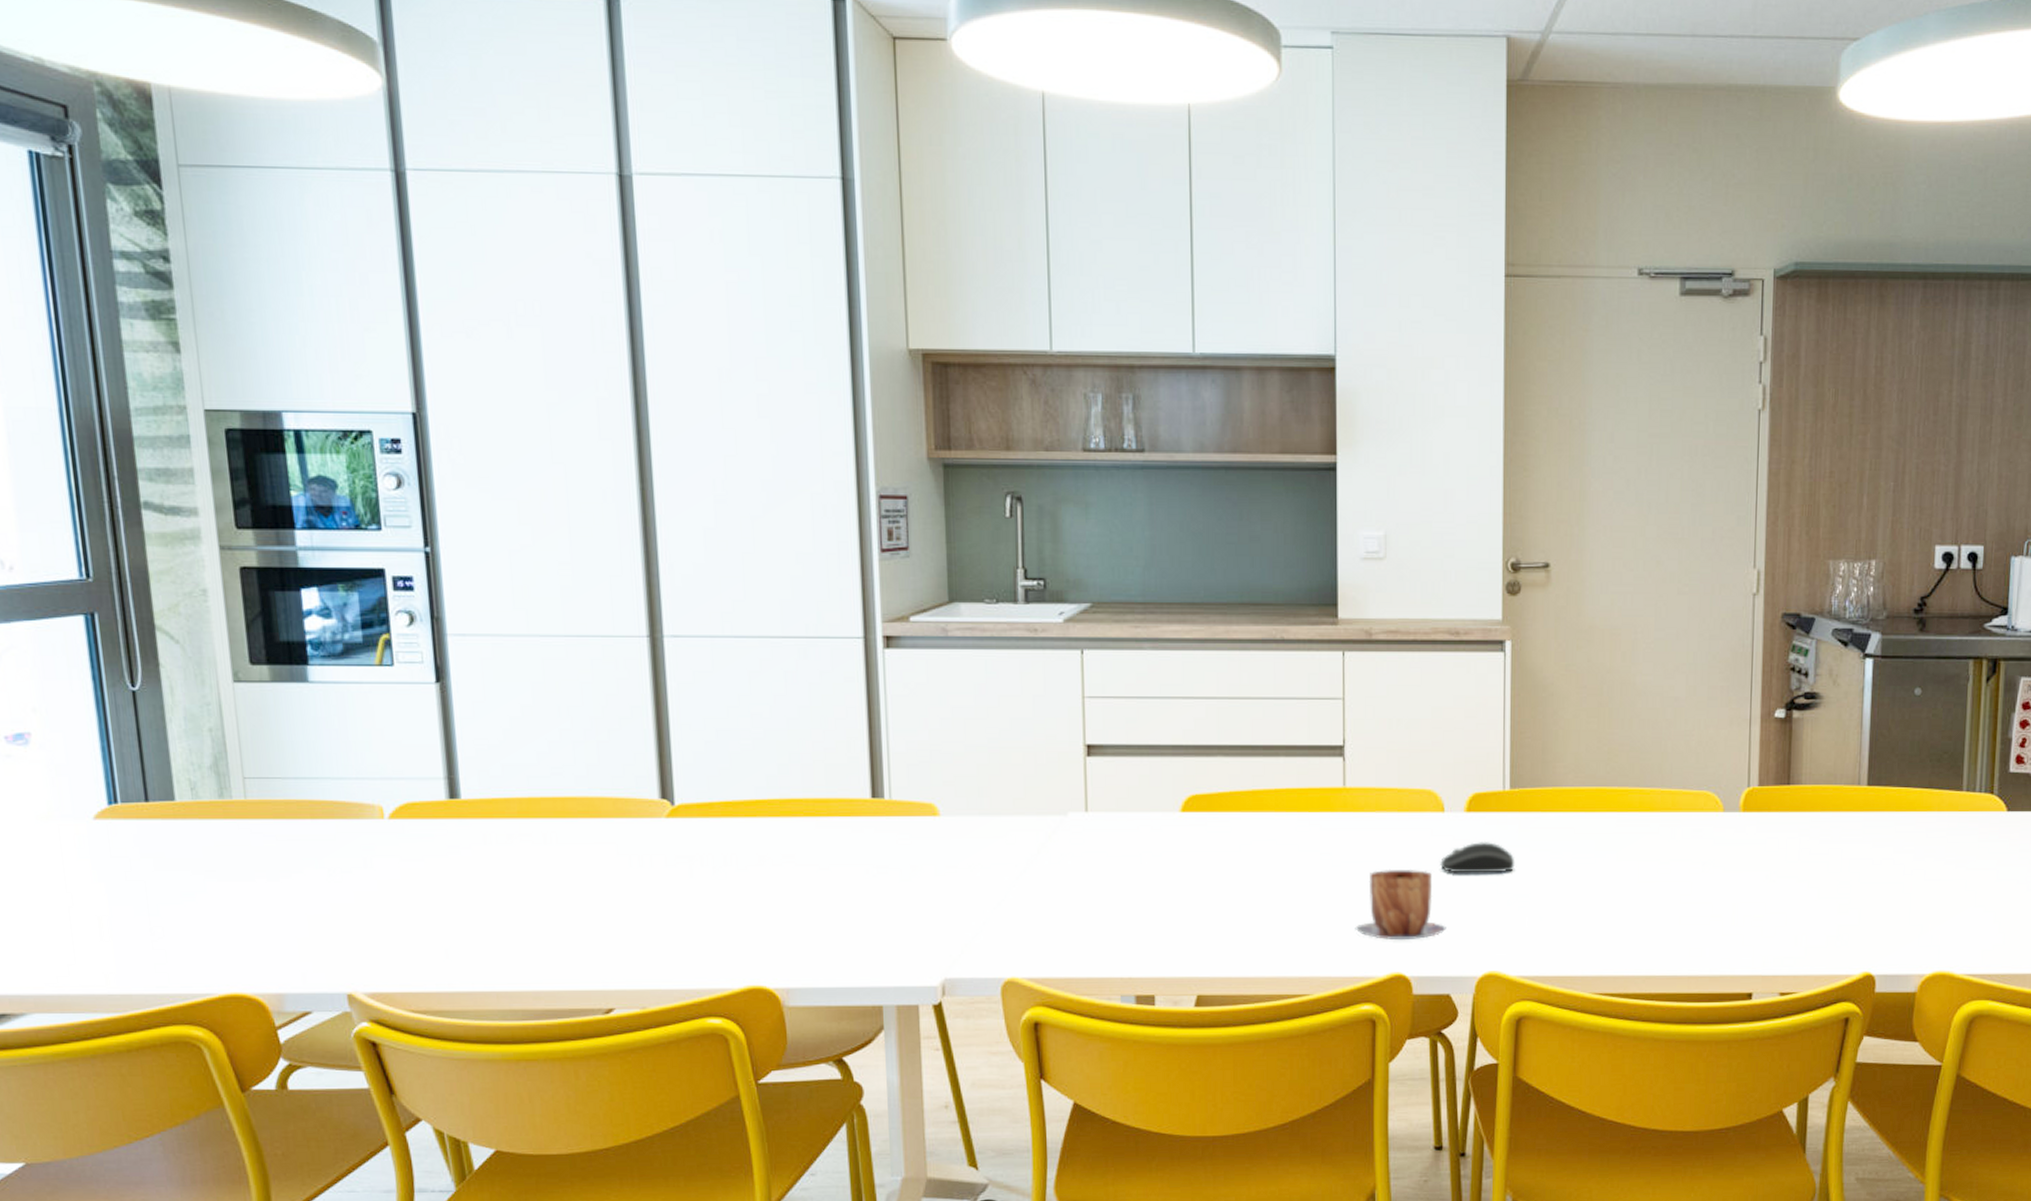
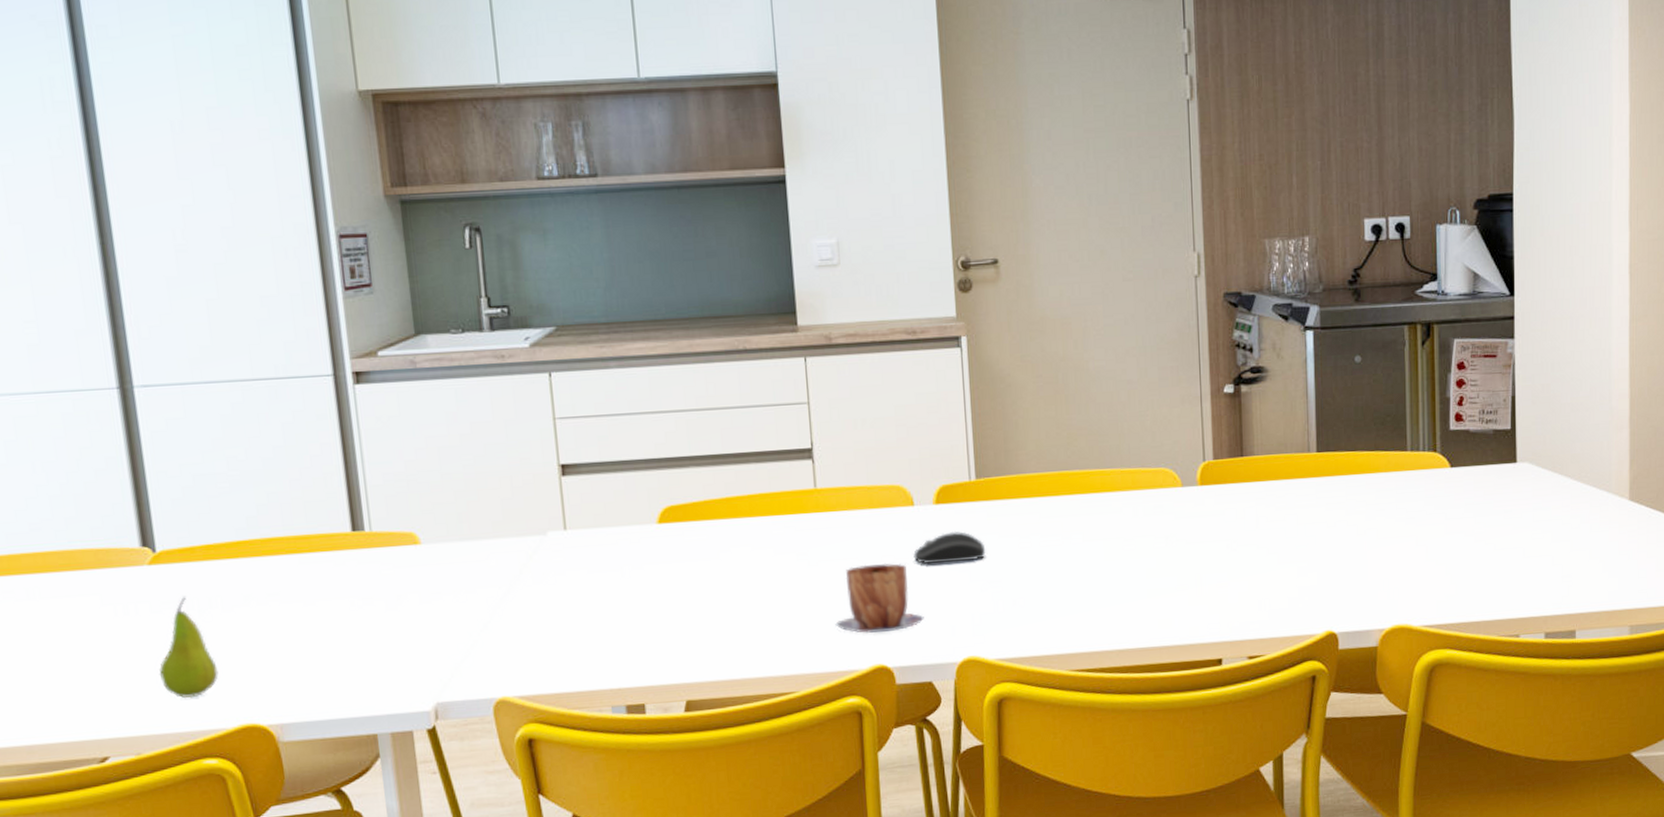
fruit: none [669,851,728,956] -> present [158,596,218,699]

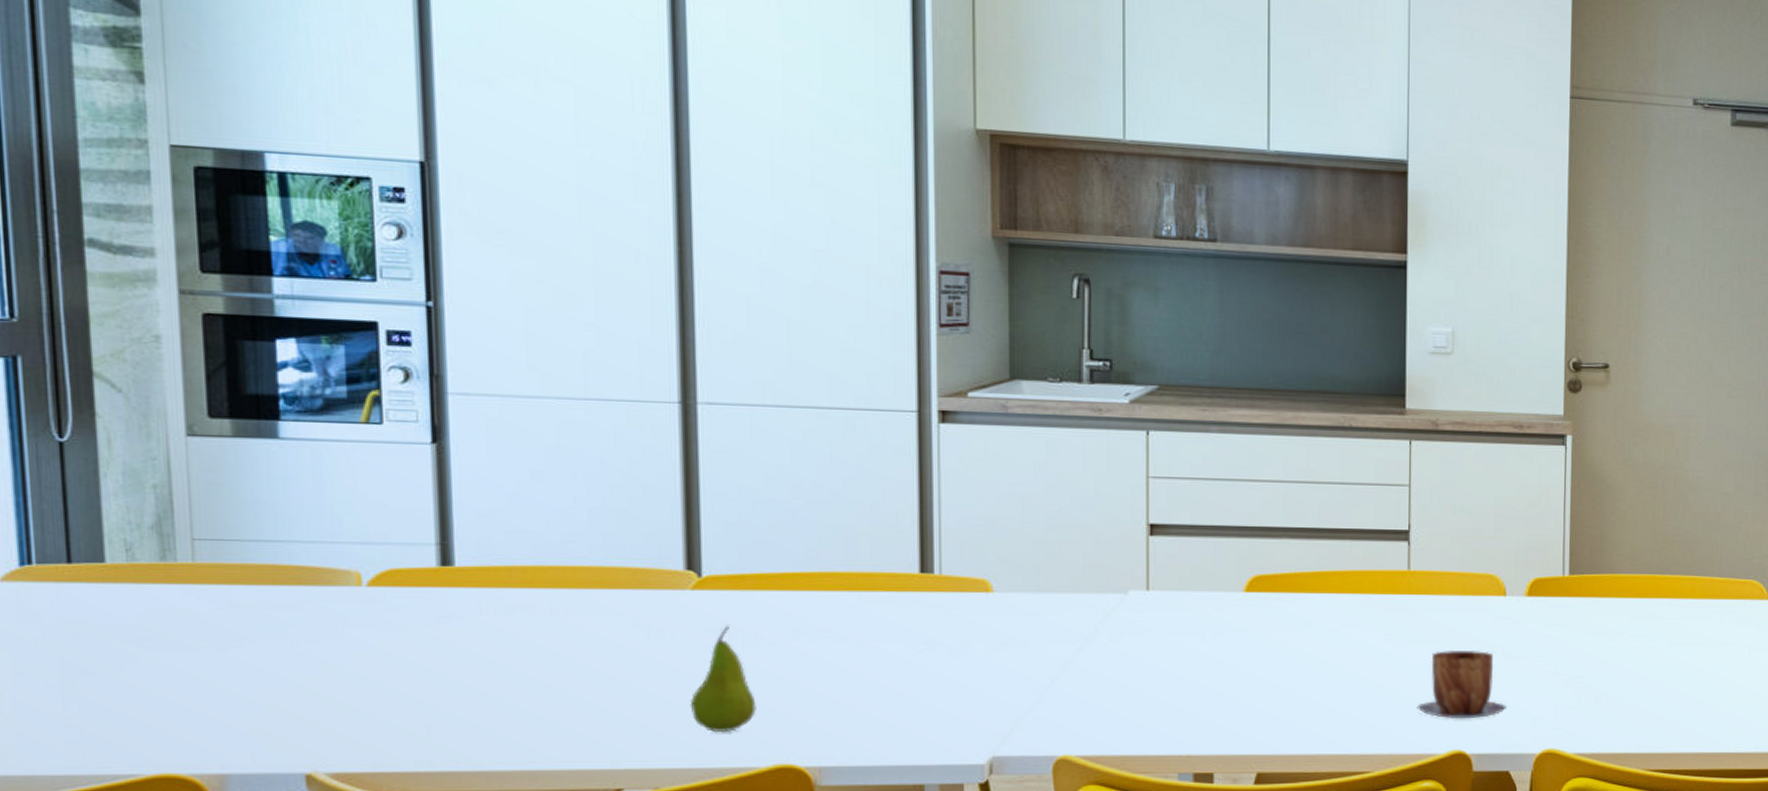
computer mouse: present [913,531,986,564] -> none [1501,624,1574,655]

